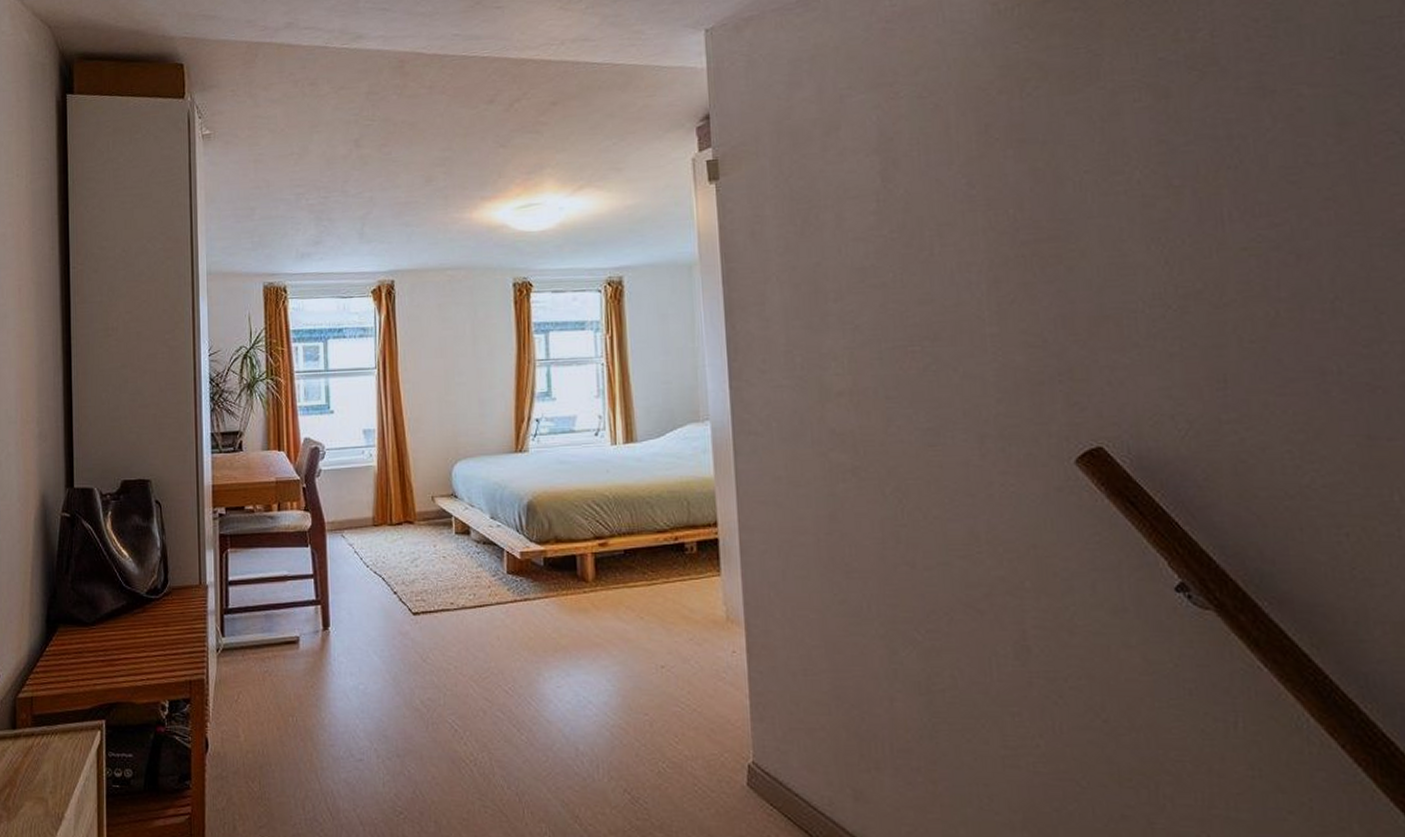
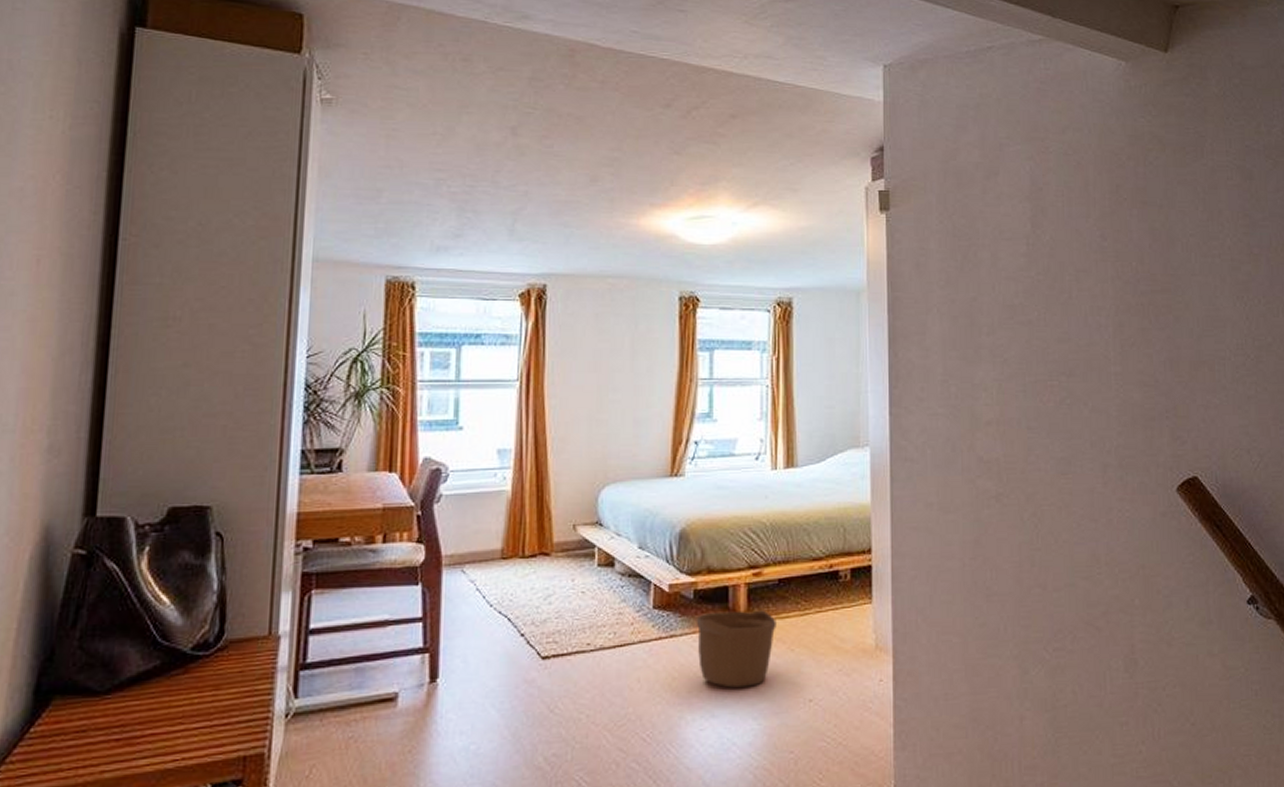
basket: none [547,579,625,650] -> present [696,610,776,688]

